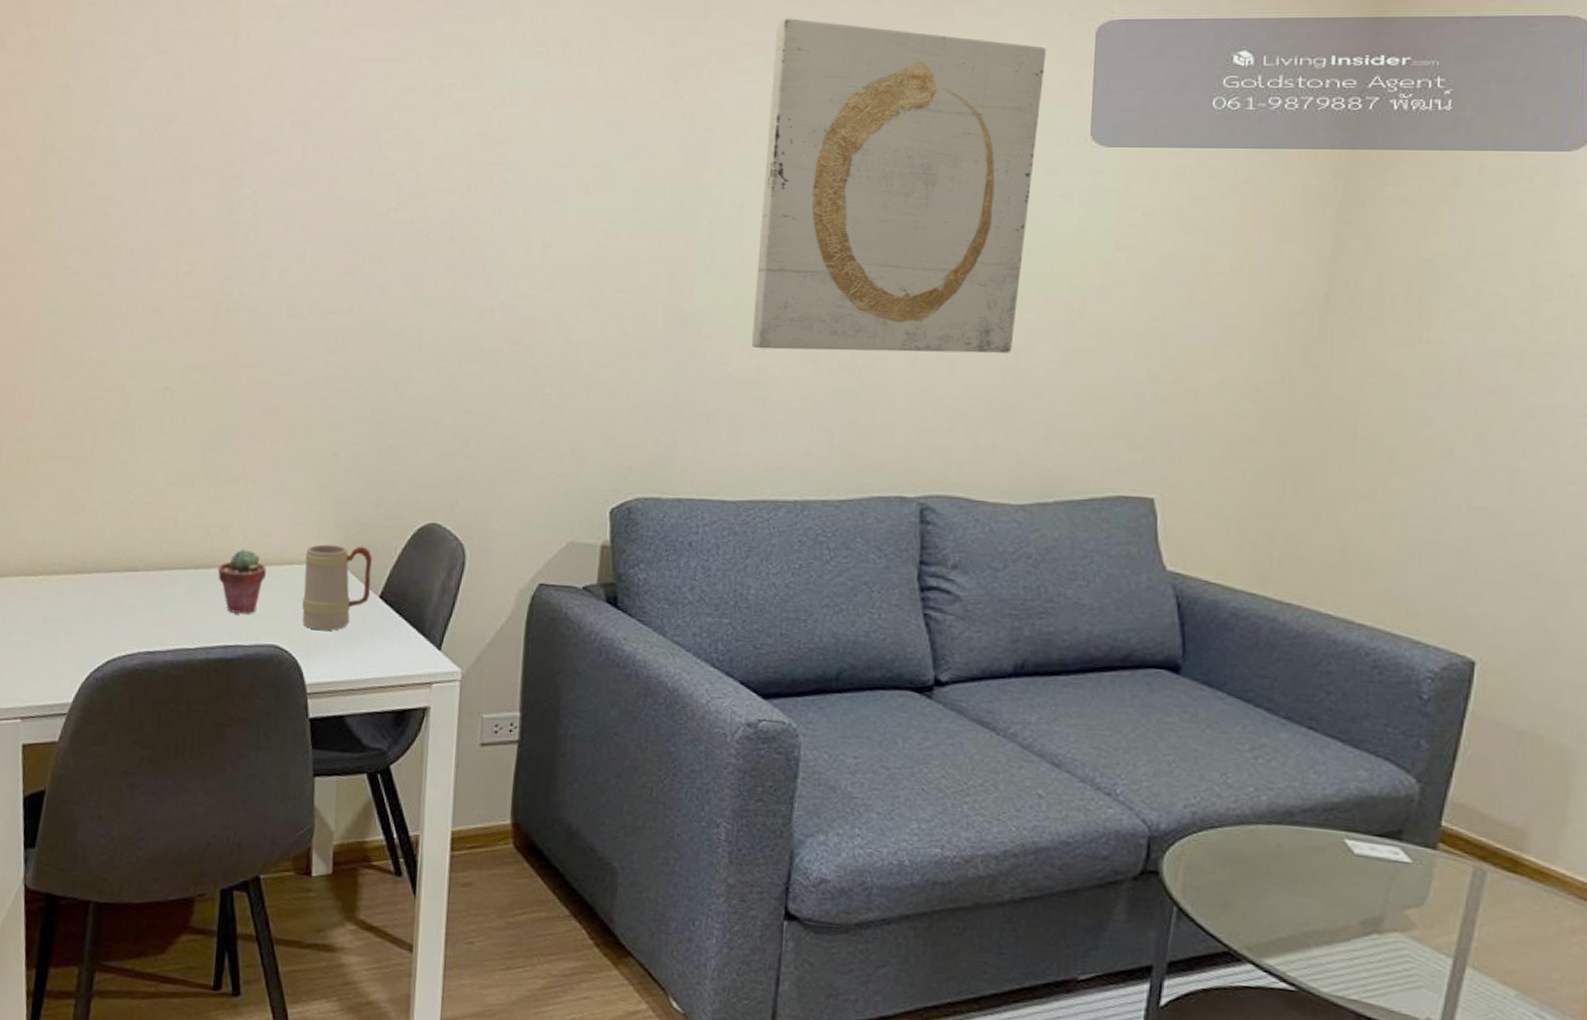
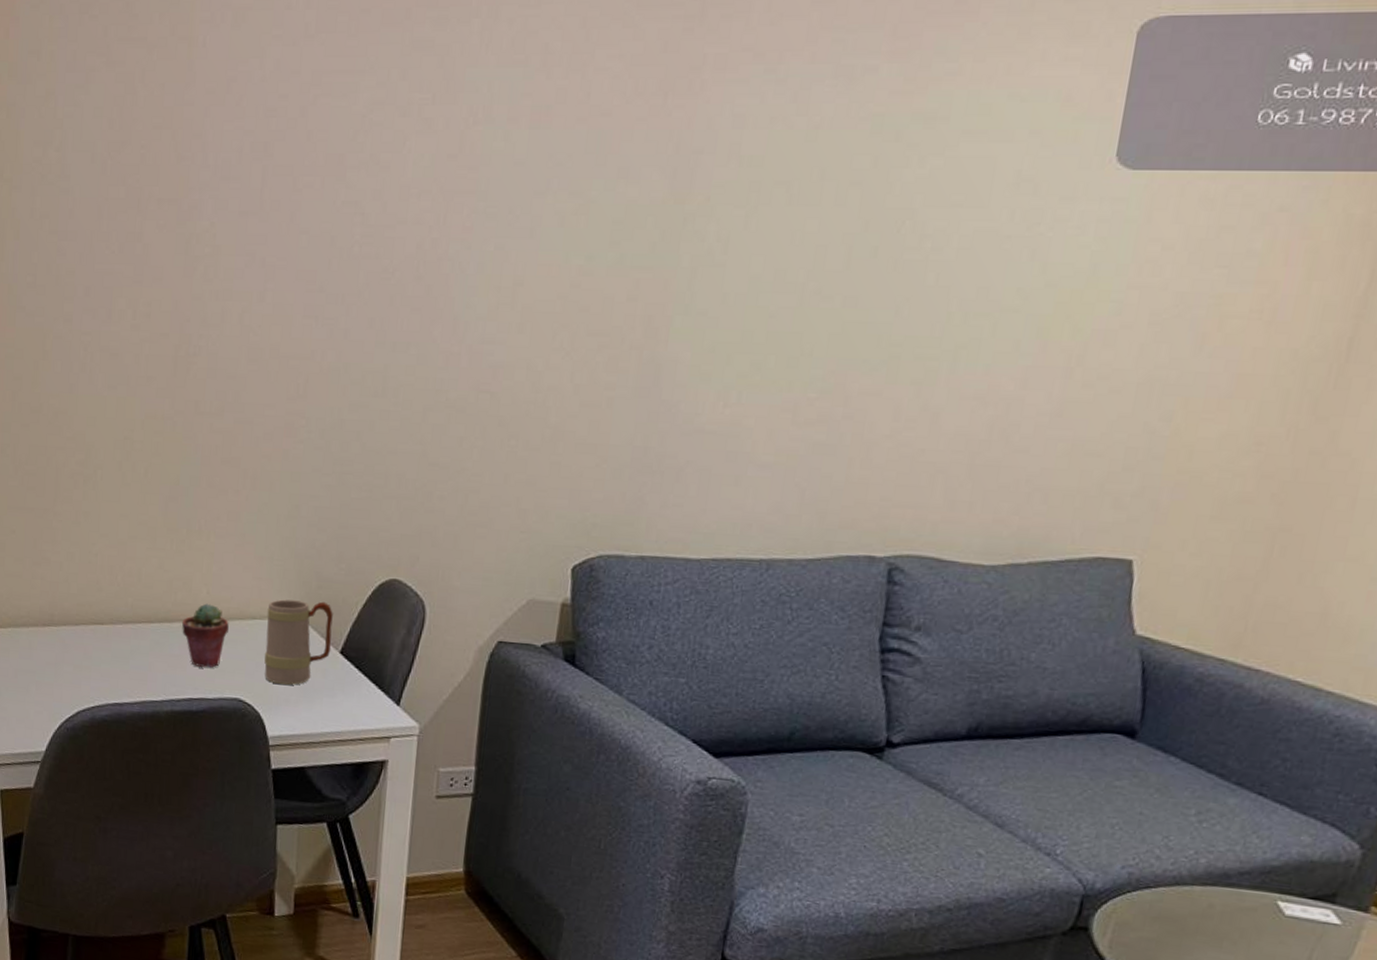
wall art: present [752,18,1047,354] -> none [727,17,1080,404]

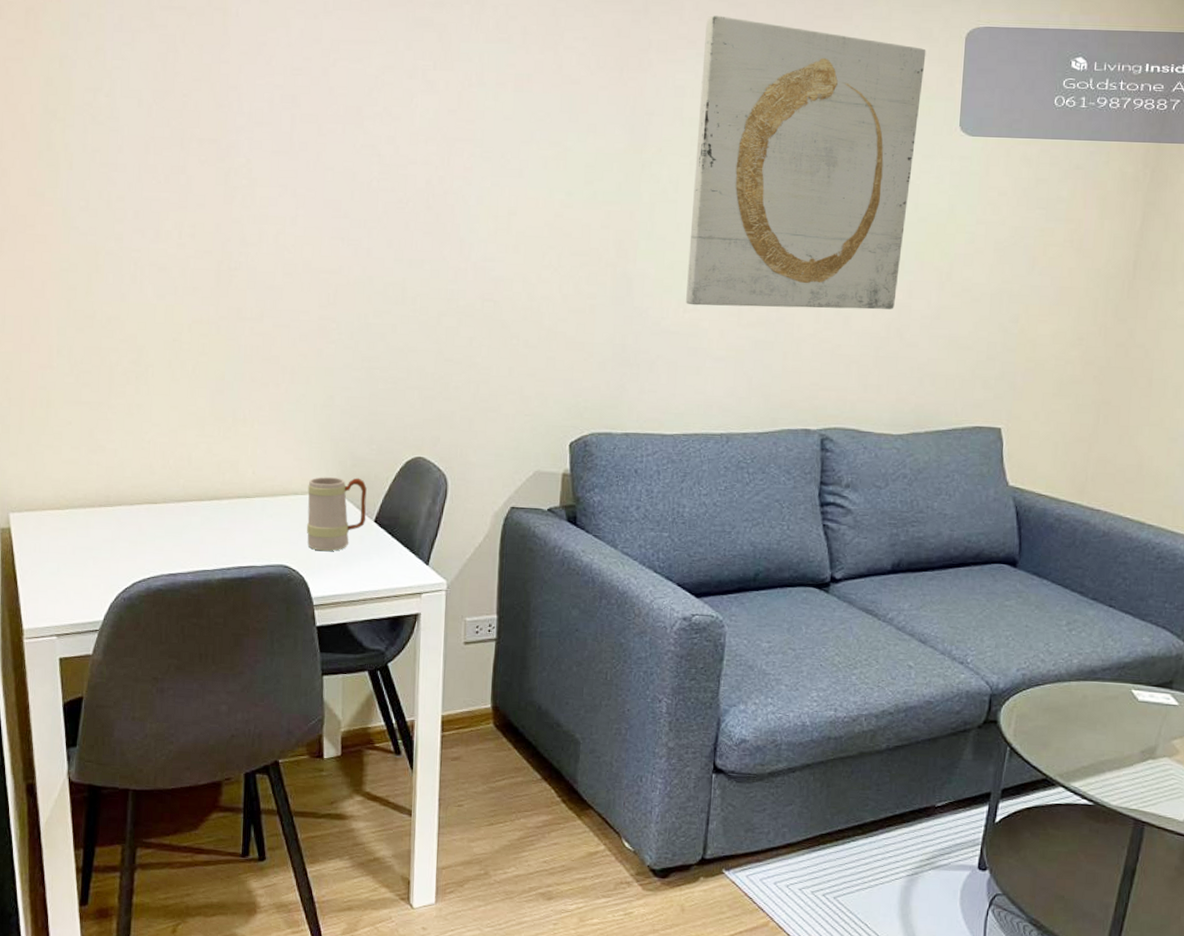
potted succulent: present [181,603,229,668] -> none [230,482,273,539]
wall art: none [727,17,1080,404] -> present [686,15,926,310]

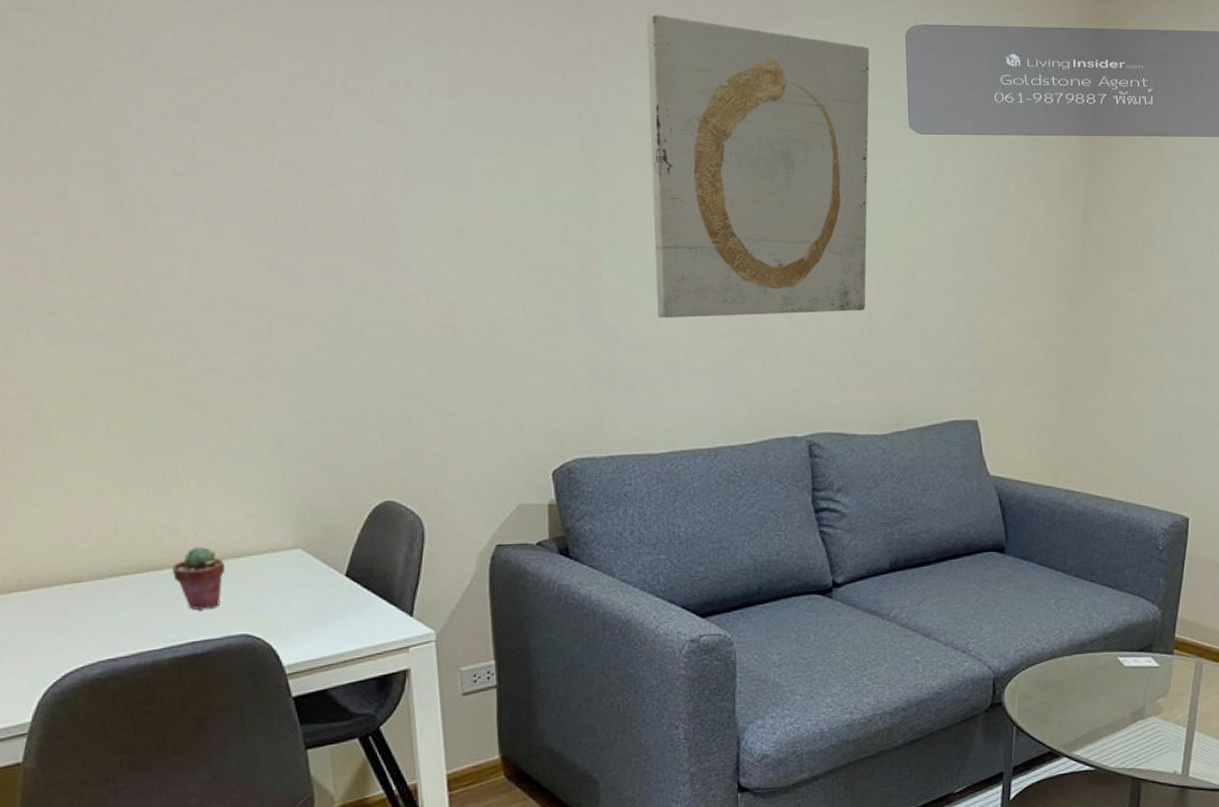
potted succulent: none [230,482,273,539] -> present [171,546,225,610]
mug: present [306,477,367,551] -> none [263,530,336,614]

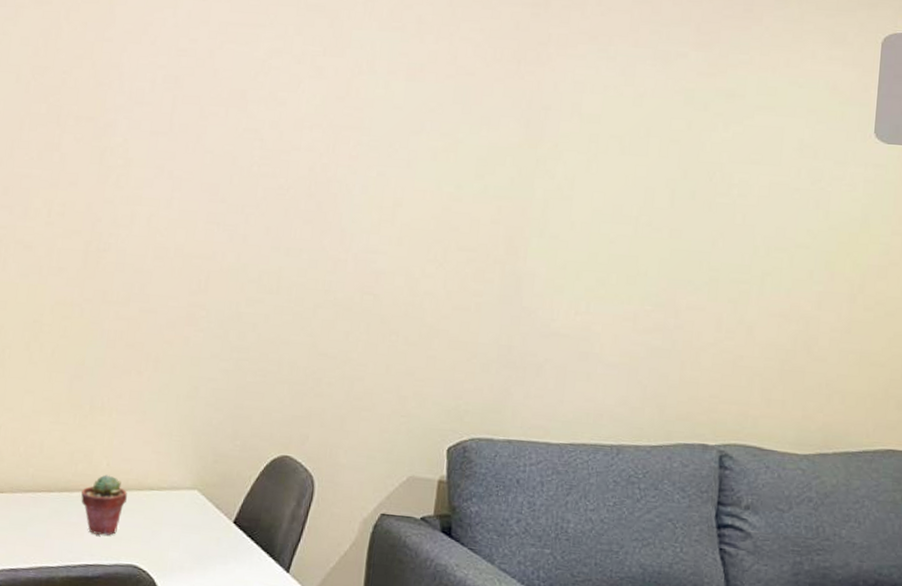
wall art: present [646,14,870,318] -> none [578,11,840,321]

